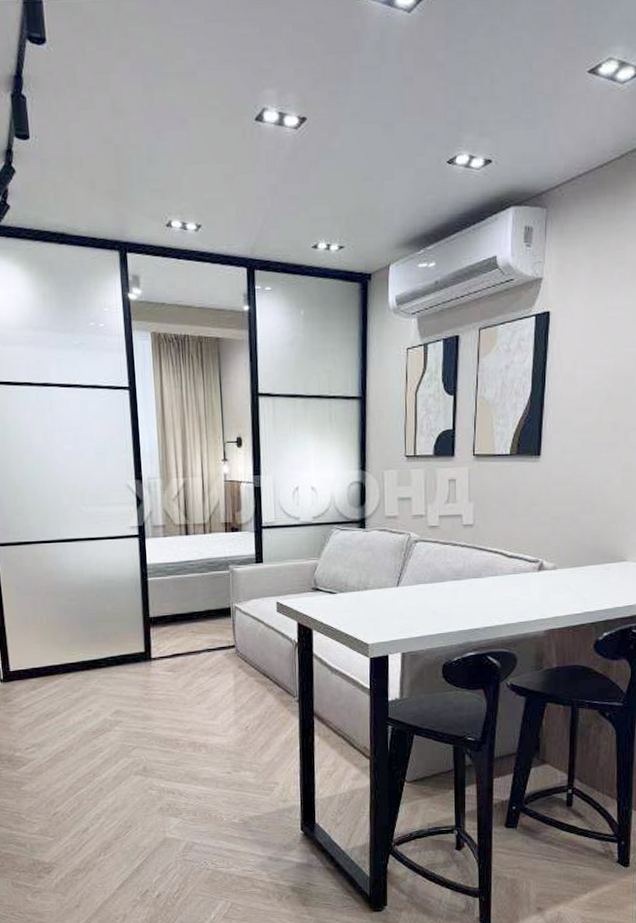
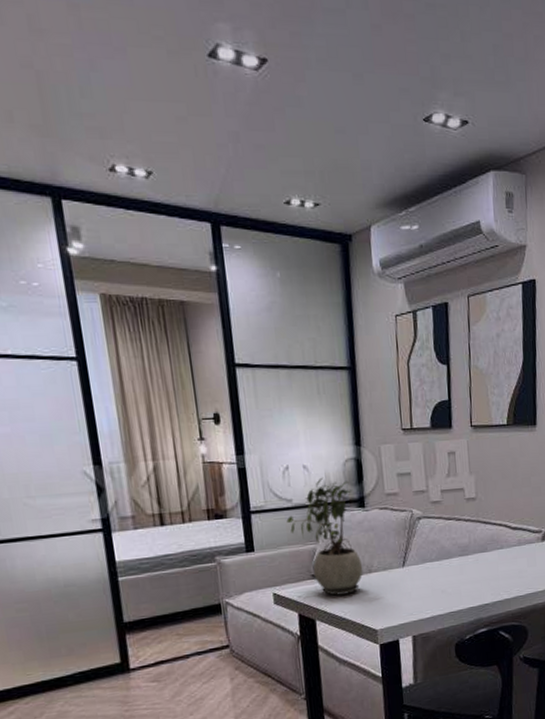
potted plant: none [293,498,360,609] -> present [286,477,363,596]

